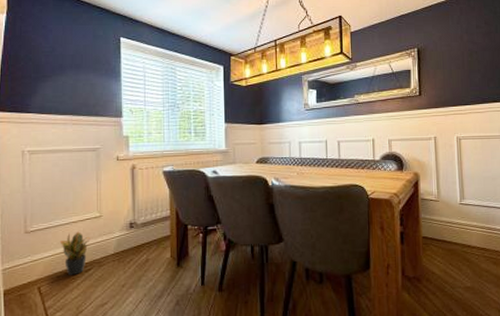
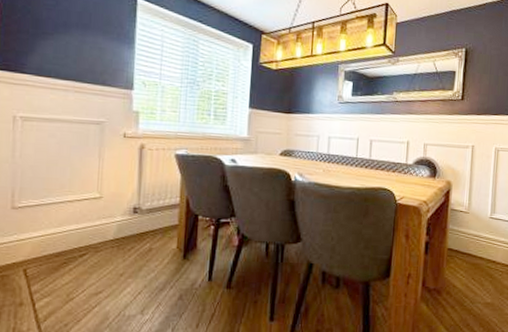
potted plant: present [59,231,90,276] -> none [51,212,88,260]

